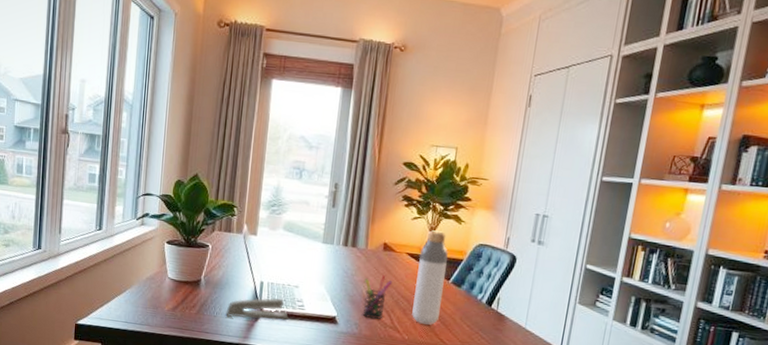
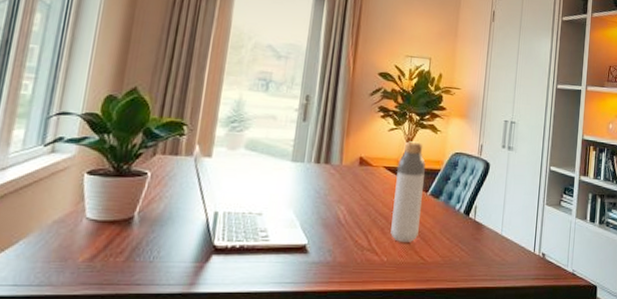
stapler: present [225,298,288,320] -> none [166,230,249,261]
pen holder: present [362,275,393,320] -> none [336,192,370,243]

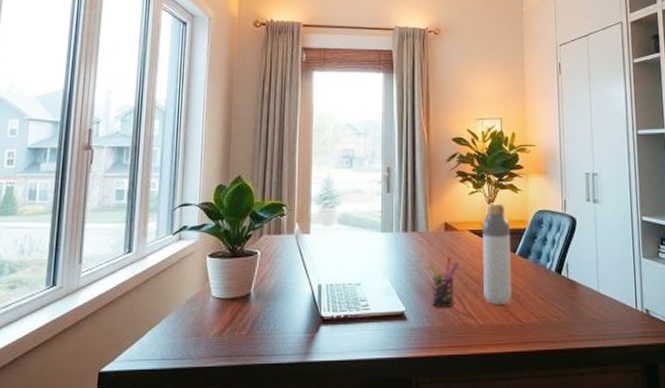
pen holder: none [336,192,370,243] -> present [430,257,459,308]

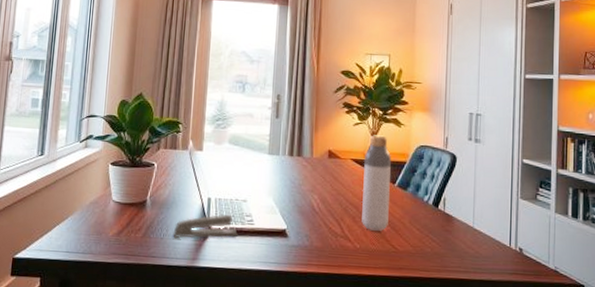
stapler: none [281,300,353,333] -> present [173,214,238,239]
pen holder: present [430,257,459,308] -> none [312,183,340,230]

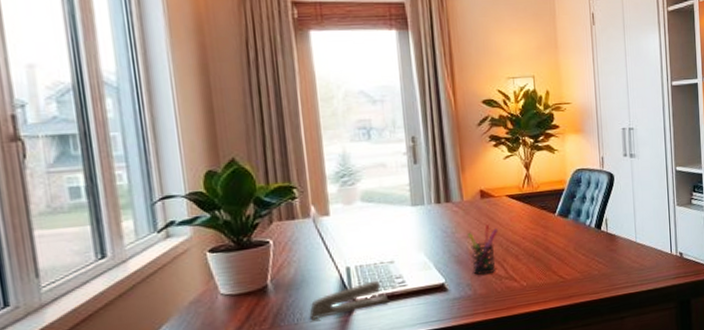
pen holder: none [312,183,340,230] -> present [468,224,499,275]
bottle: present [361,135,391,231] -> none [519,165,553,266]

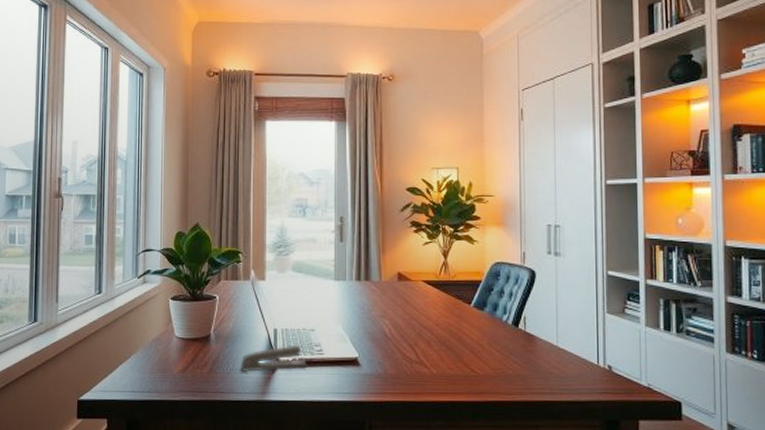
pen holder: present [468,224,499,275] -> none [383,307,413,356]

